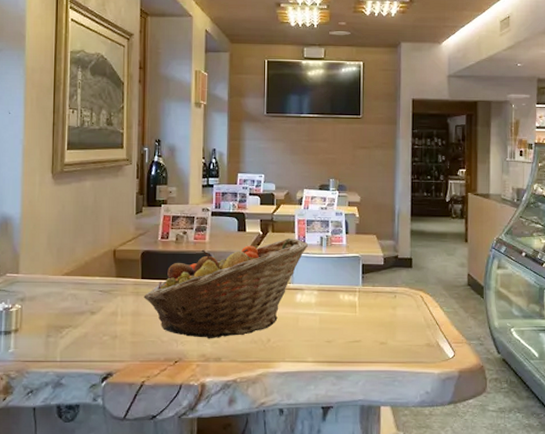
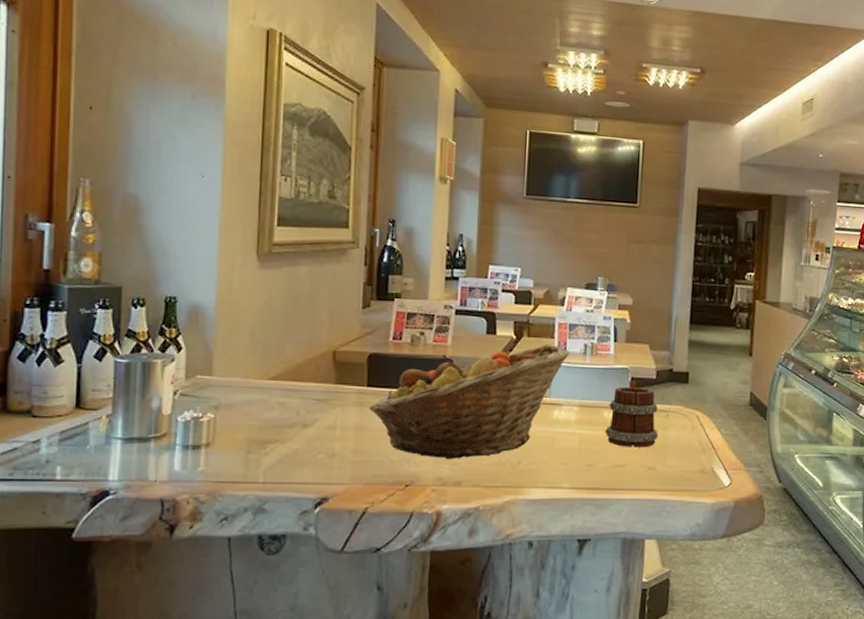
mug: none [341,266,388,325] -> present [605,380,659,448]

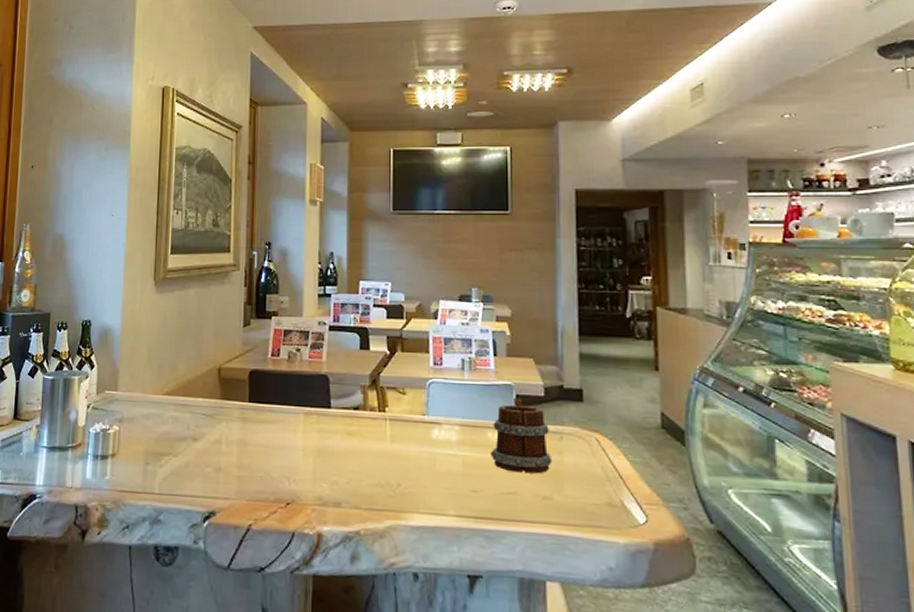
fruit basket: present [369,344,569,460] -> none [251,359,446,479]

